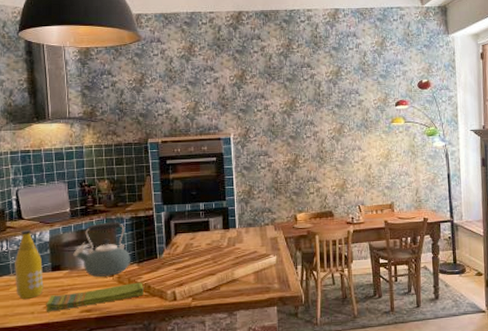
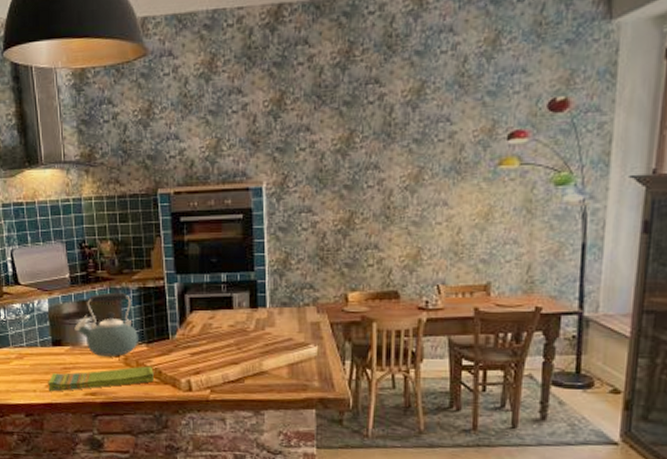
bottle: present [15,229,44,299] -> none [14,296,45,375]

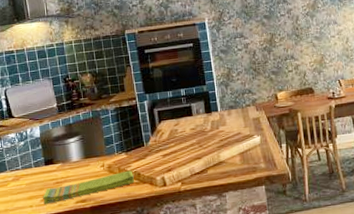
kettle: present [74,292,138,356] -> none [63,113,119,168]

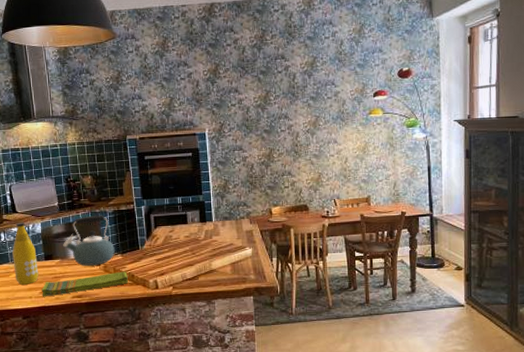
bottle: none [10,127,39,194] -> present [12,222,39,285]
kettle: none [63,113,119,168] -> present [63,215,115,266]

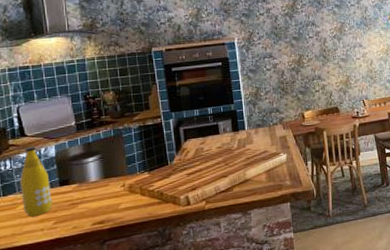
dish towel: present [42,271,128,297] -> none [56,189,156,228]
kettle: present [63,215,115,266] -> none [81,131,141,188]

